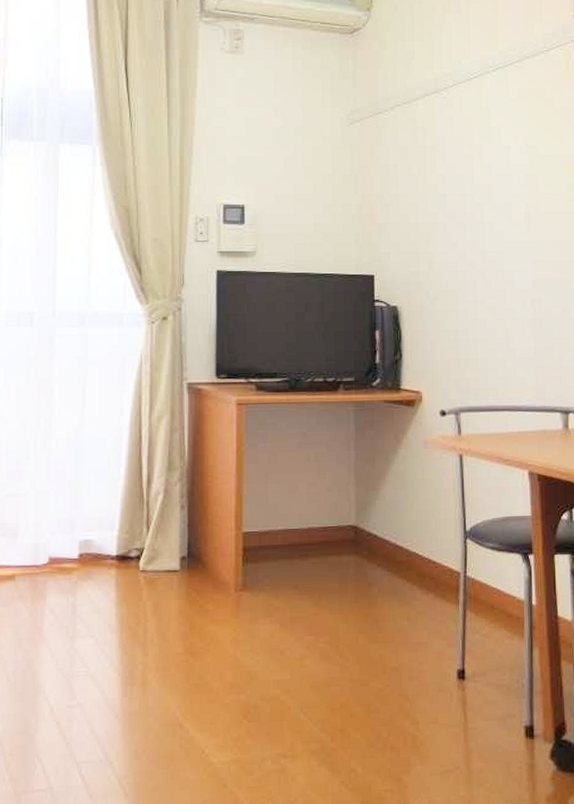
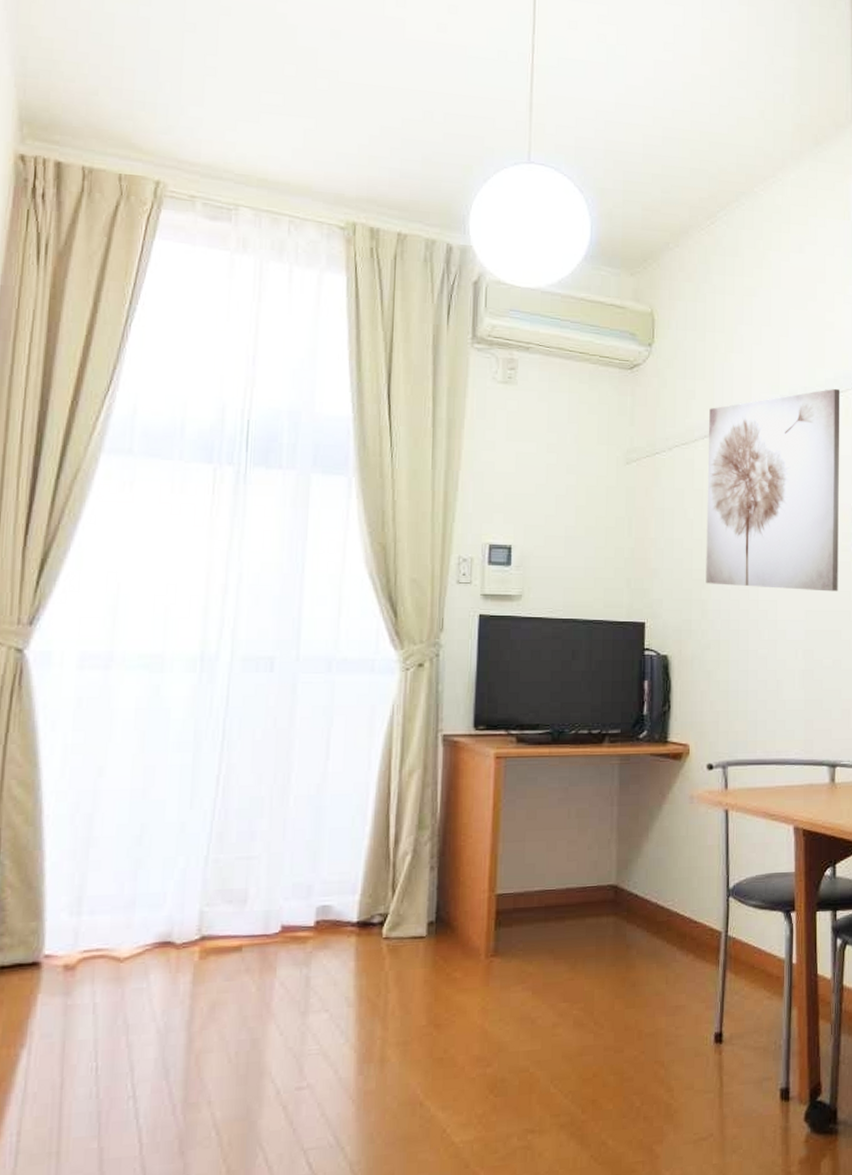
wall art: none [429,42,565,242] -> present [706,388,841,592]

